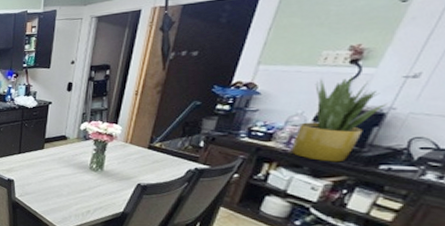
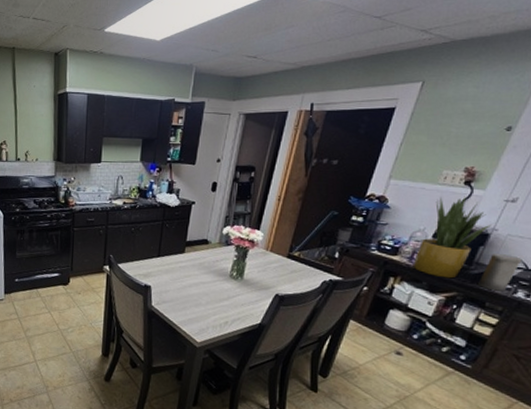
canister: none [372,133,429,175] -> present [477,252,521,293]

